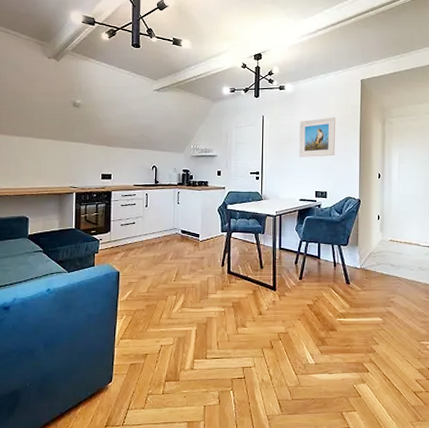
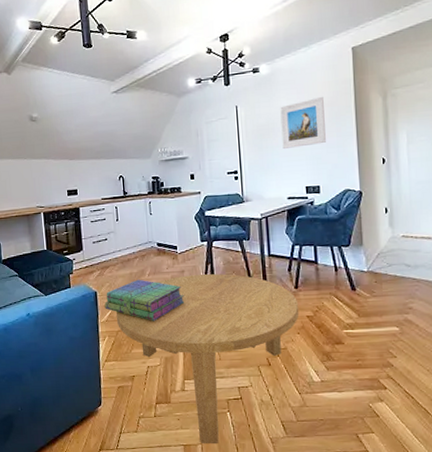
stack of books: none [126,262,202,303] -> present [104,279,185,321]
coffee table: none [135,262,302,421] -> present [115,274,299,444]

